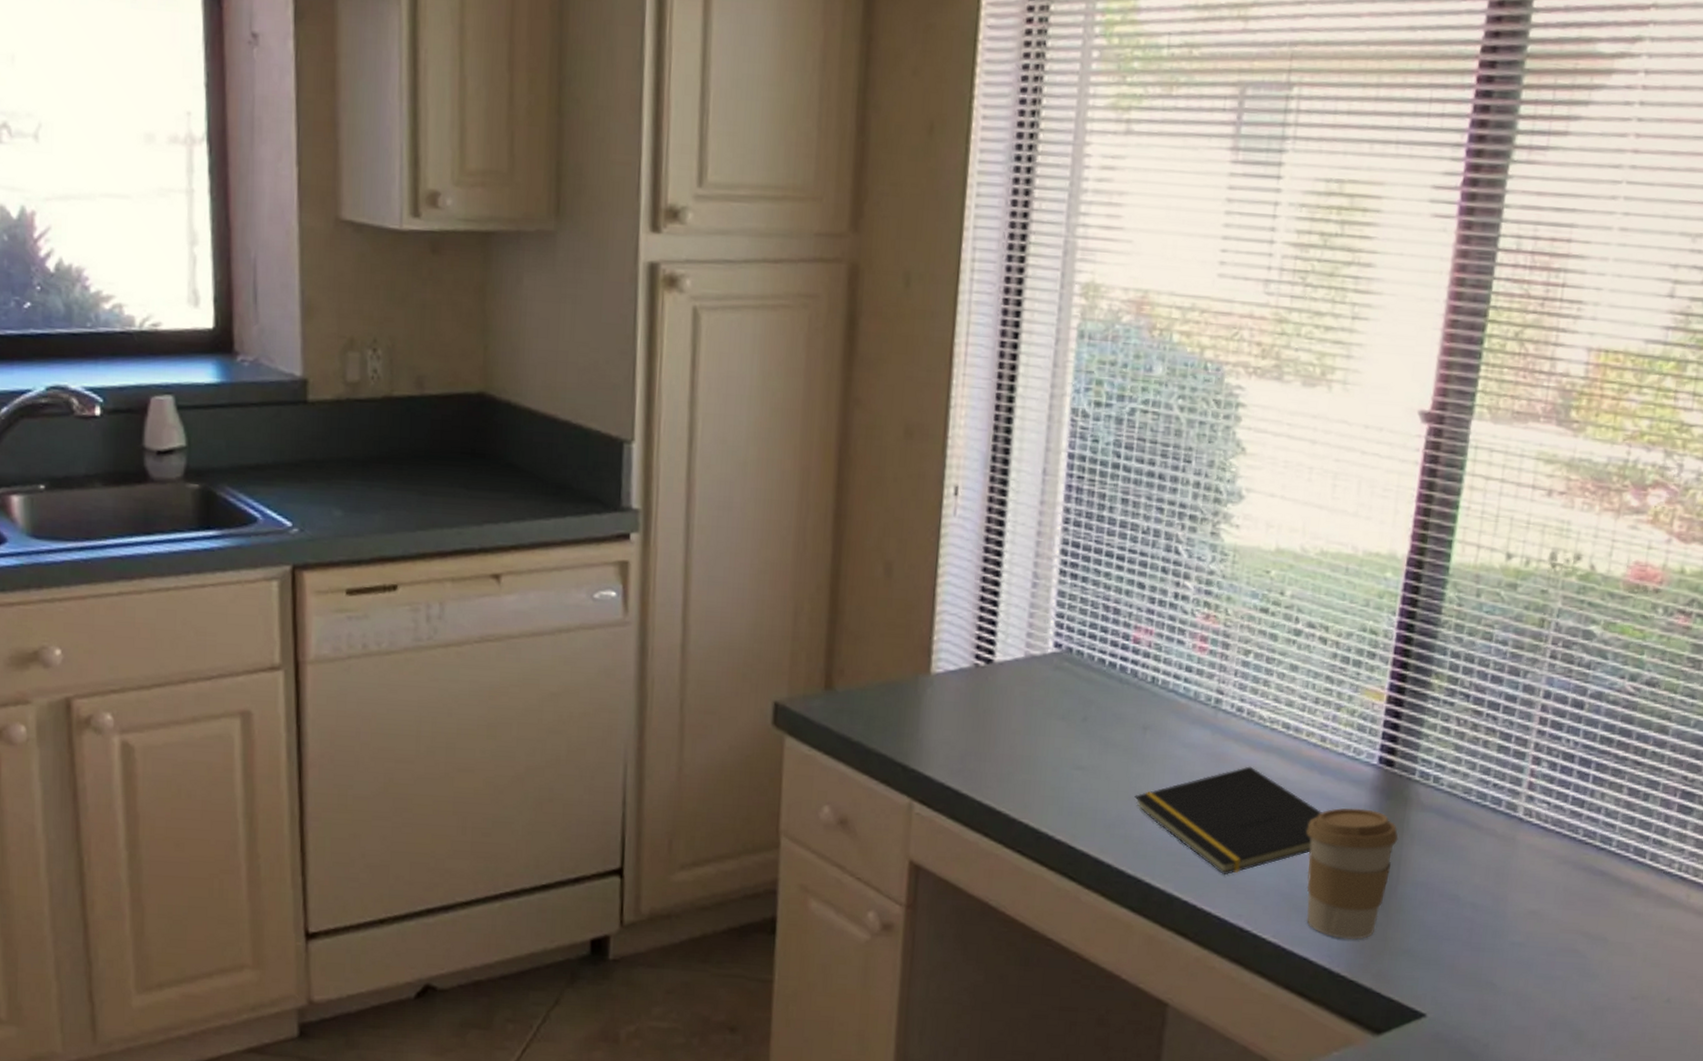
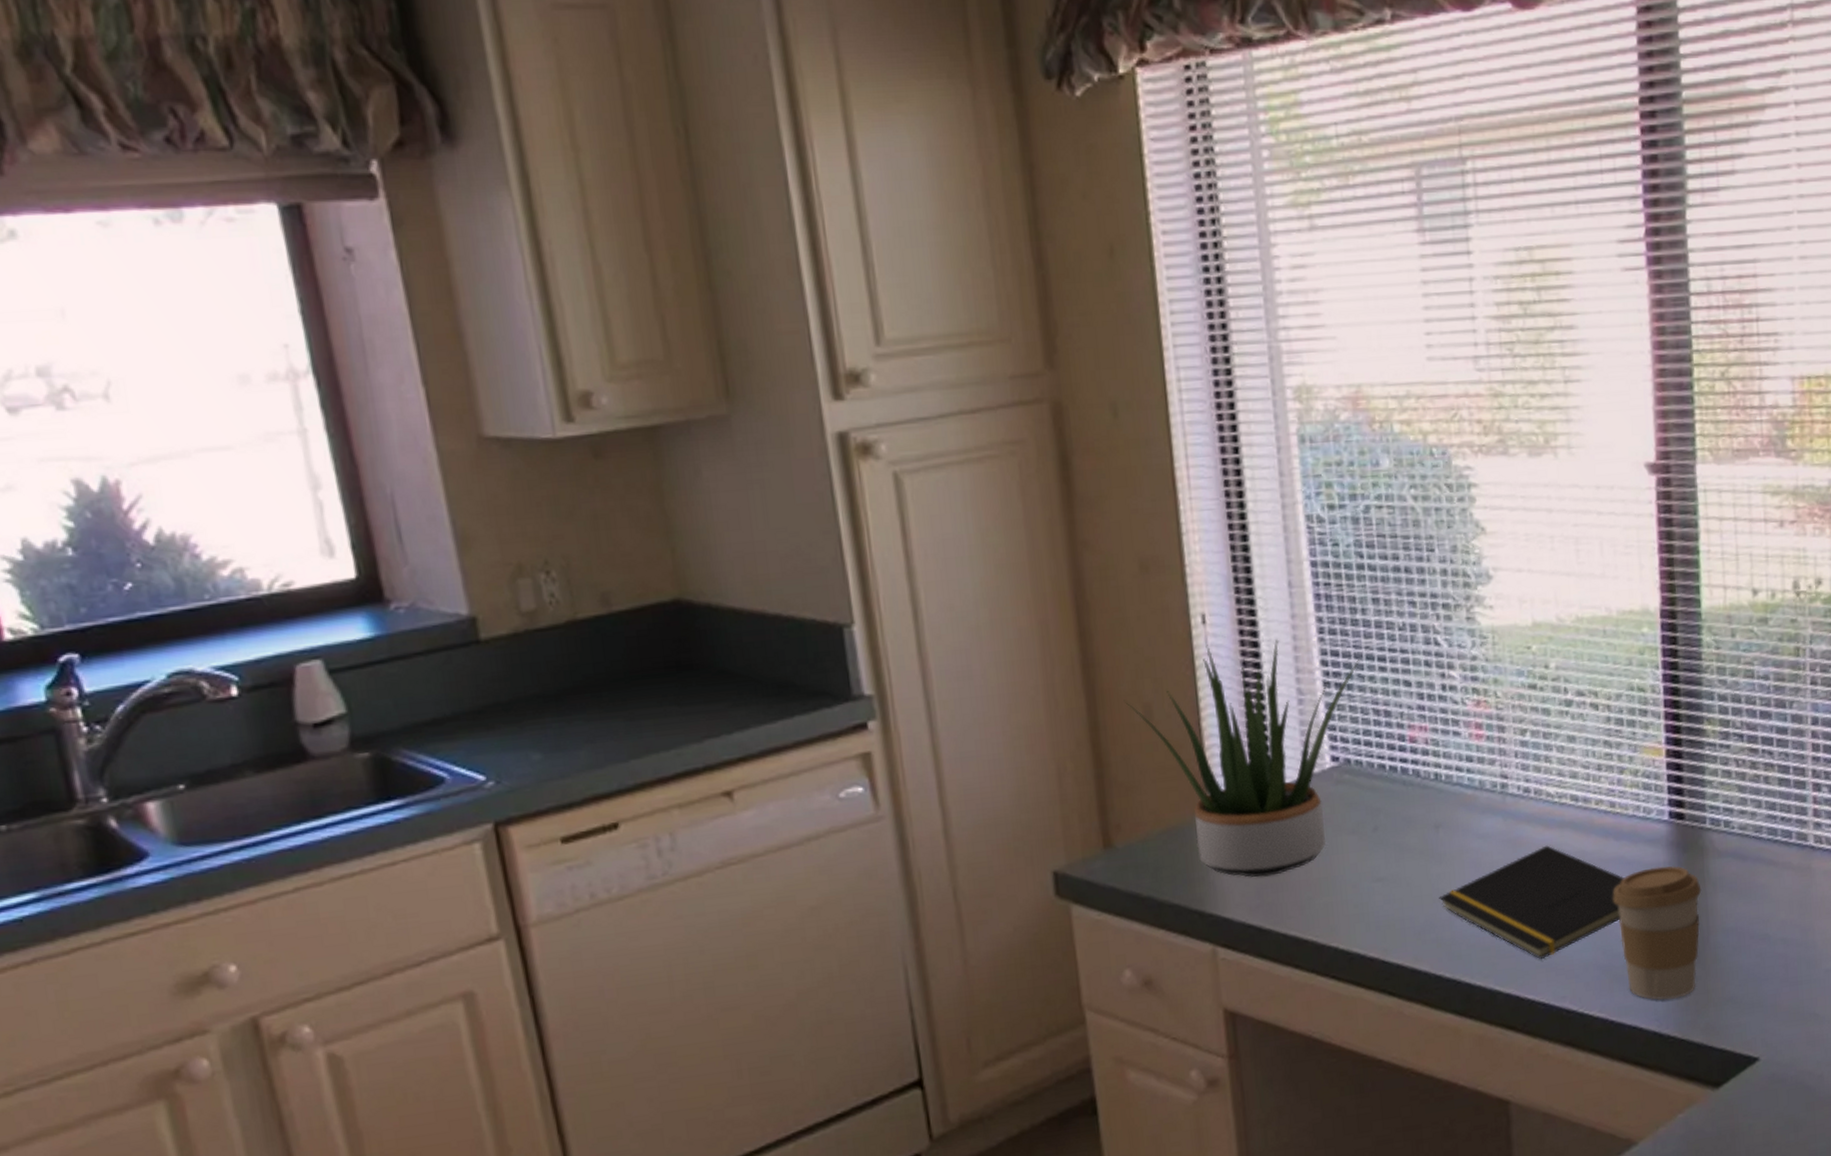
potted plant: none [867,516,1100,745] -> present [1123,639,1360,878]

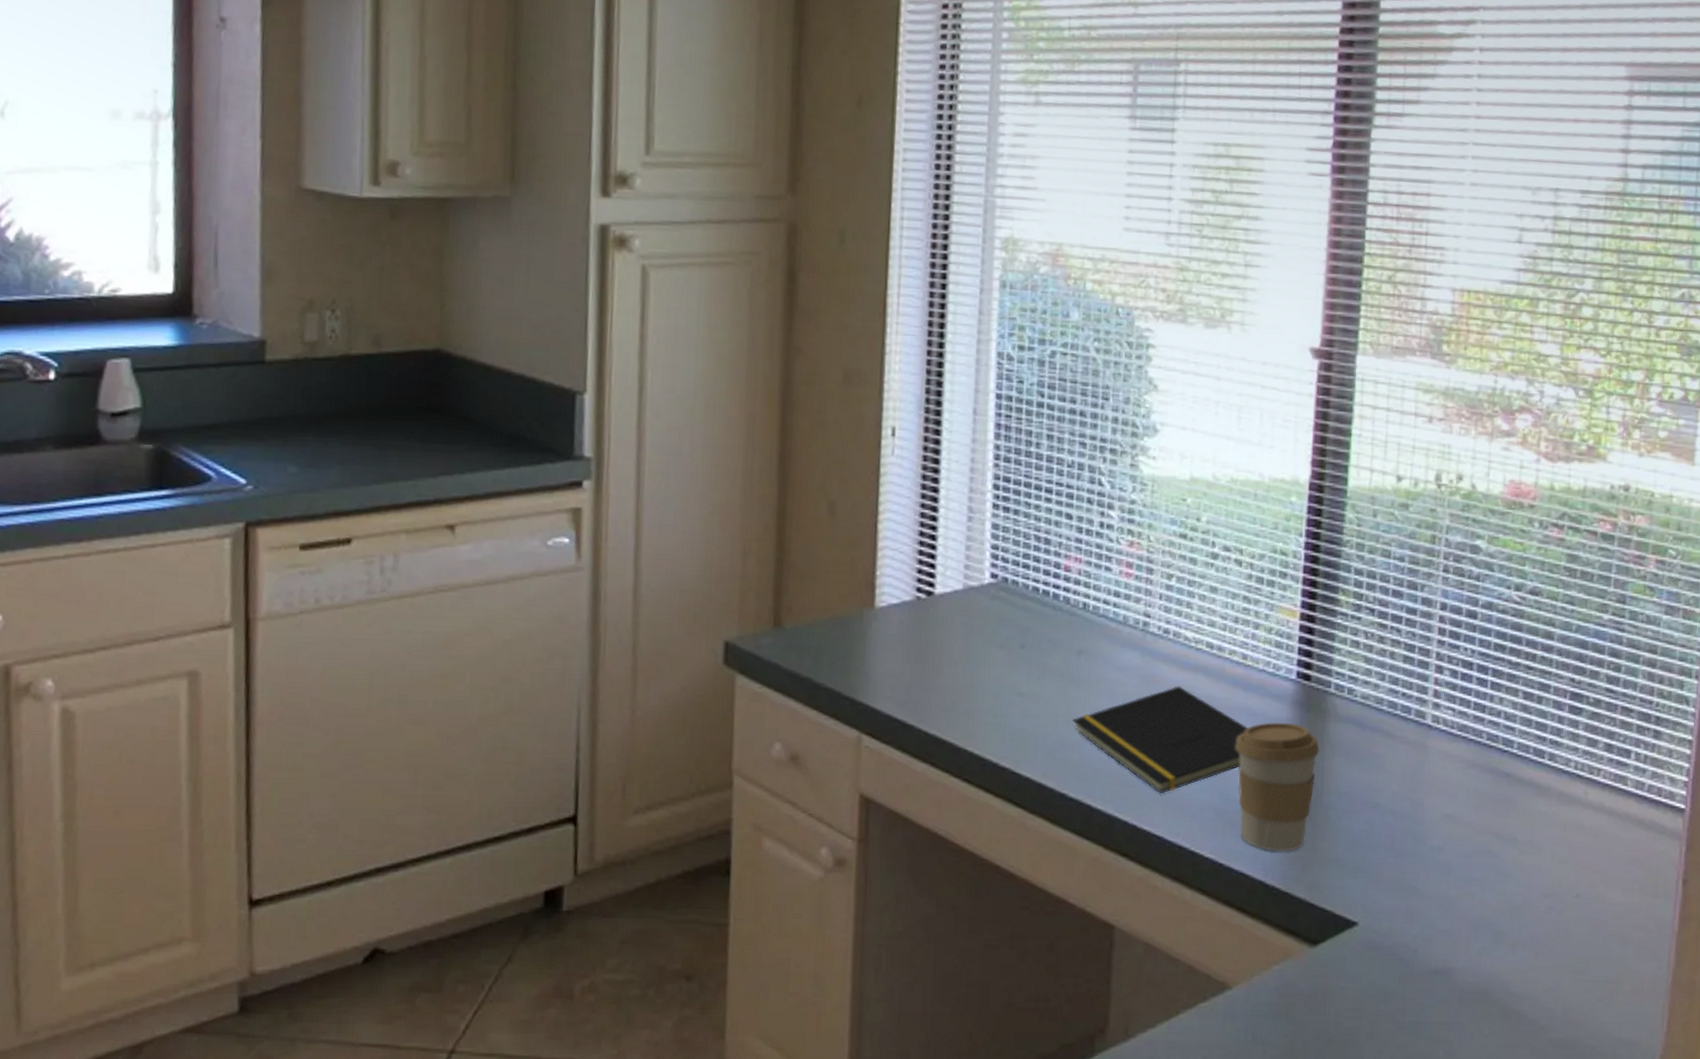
potted plant: present [1123,639,1360,878] -> none [811,455,1029,676]

